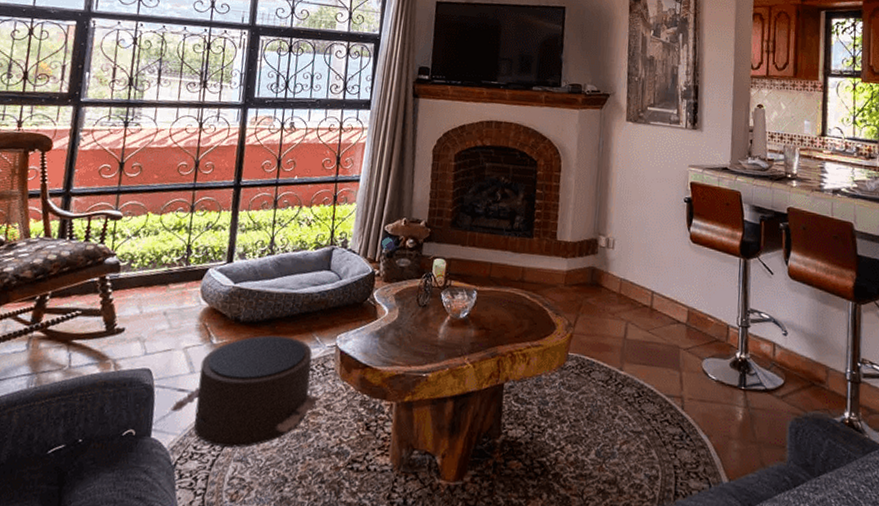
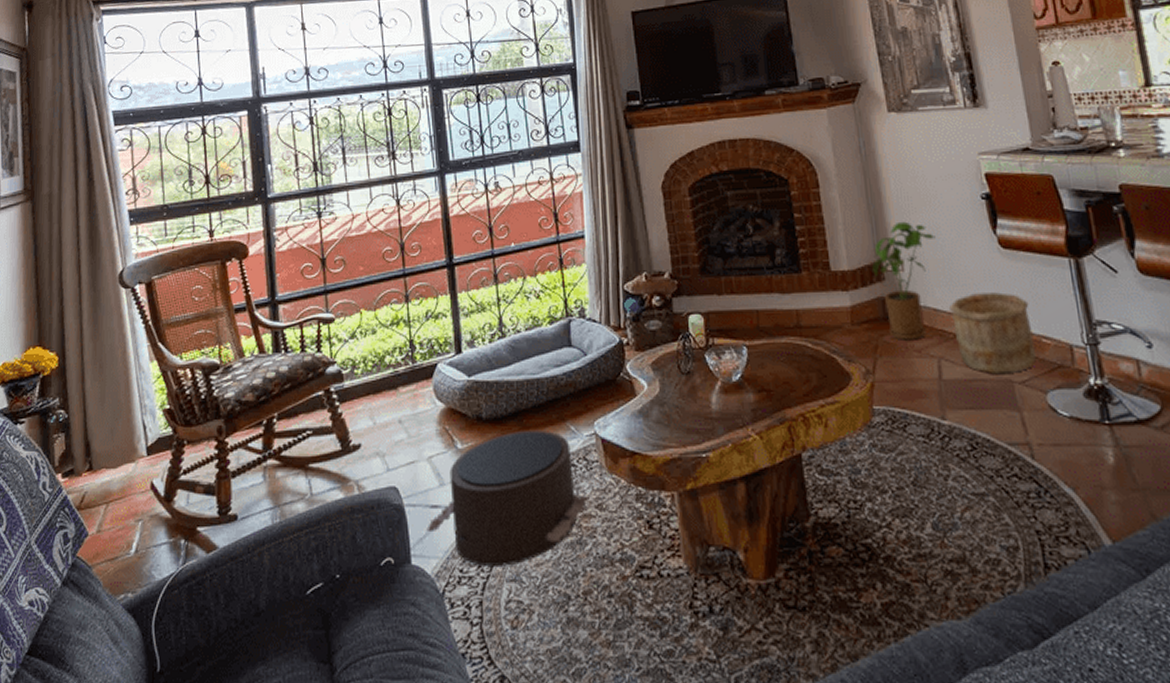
house plant: none [589,209,643,305] -> present [872,221,936,341]
wooden bucket: none [642,274,704,341] -> present [948,292,1036,374]

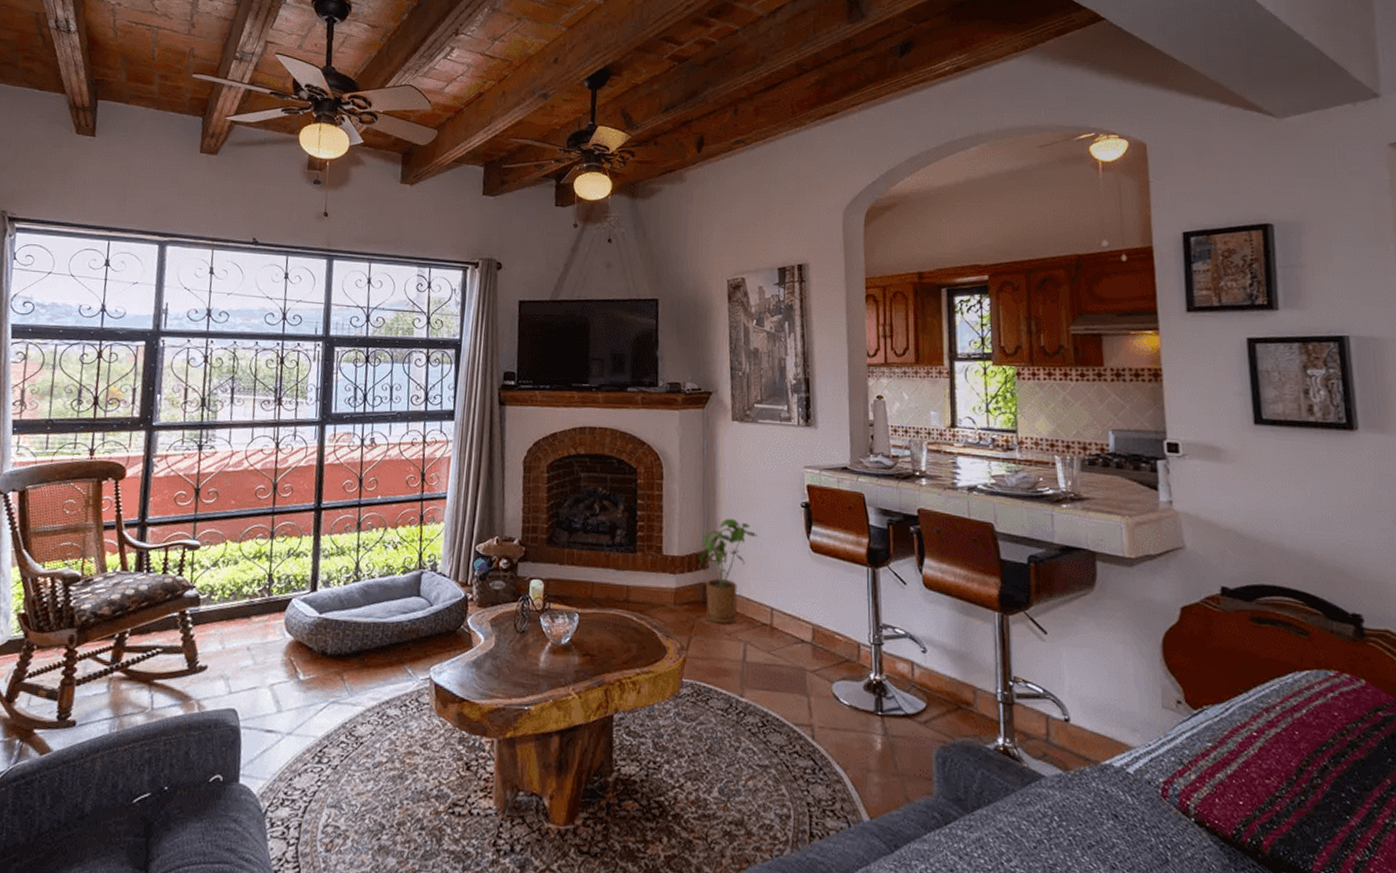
pouf: present [425,429,589,566] -> none [257,668,416,793]
wooden bucket: present [948,292,1036,374] -> none [759,588,829,662]

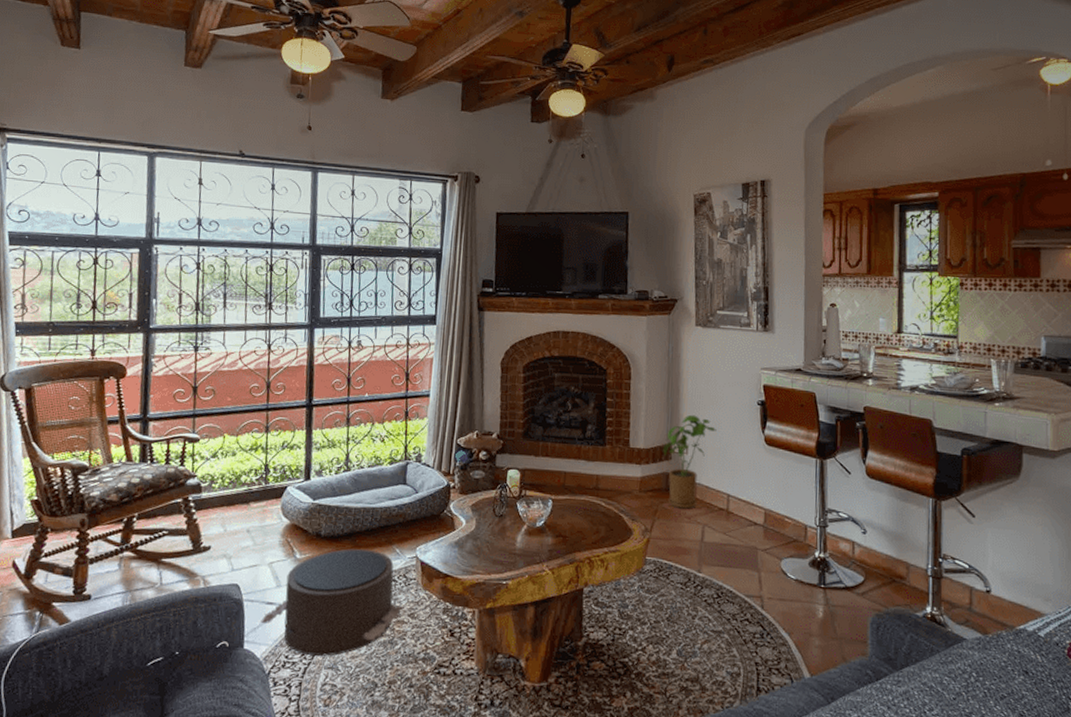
pouf: none [257,668,416,793] -> present [259,548,404,656]

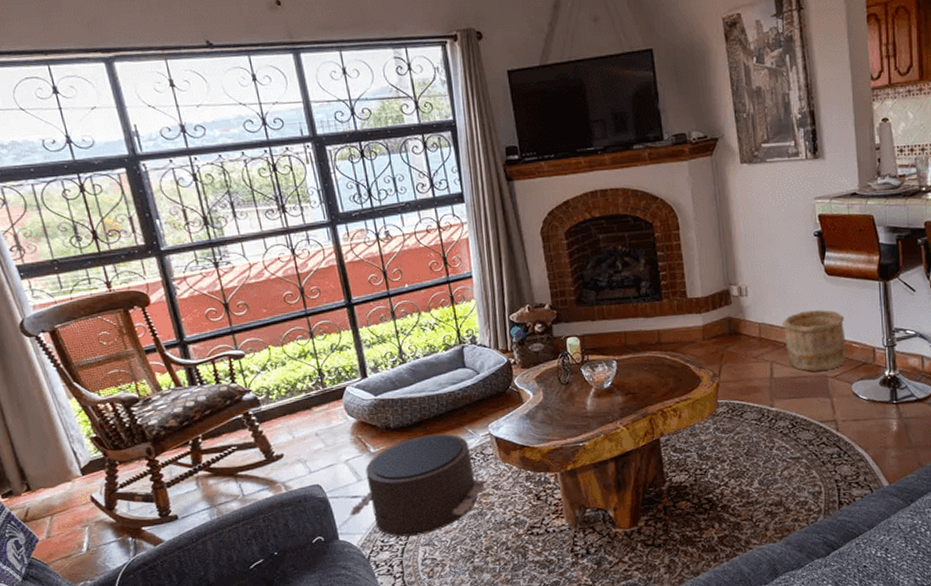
house plant: present [663,414,717,509] -> none [722,256,775,350]
wooden bucket: none [717,477,780,542] -> present [781,310,846,372]

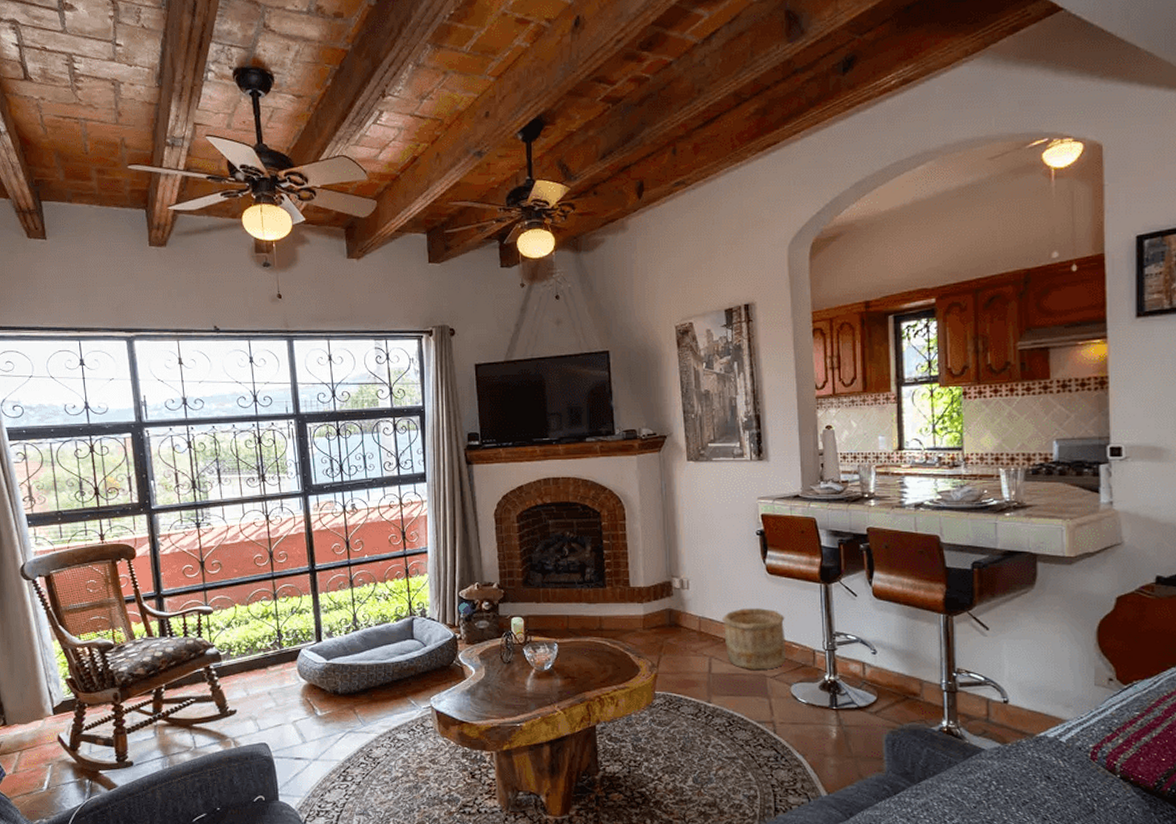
pouf: present [348,434,487,537] -> none [290,702,425,803]

